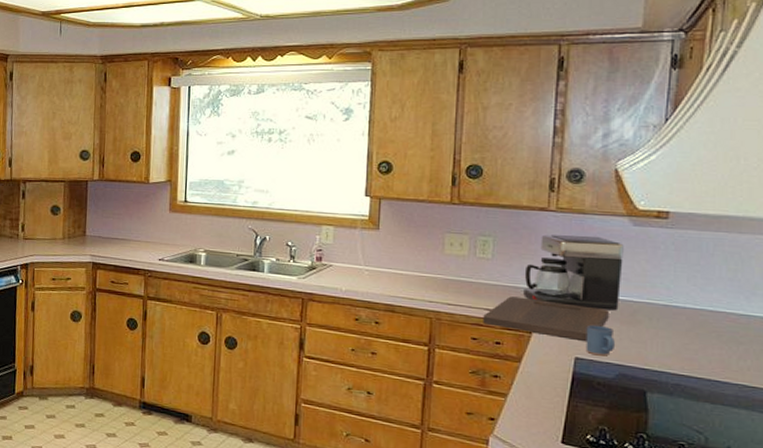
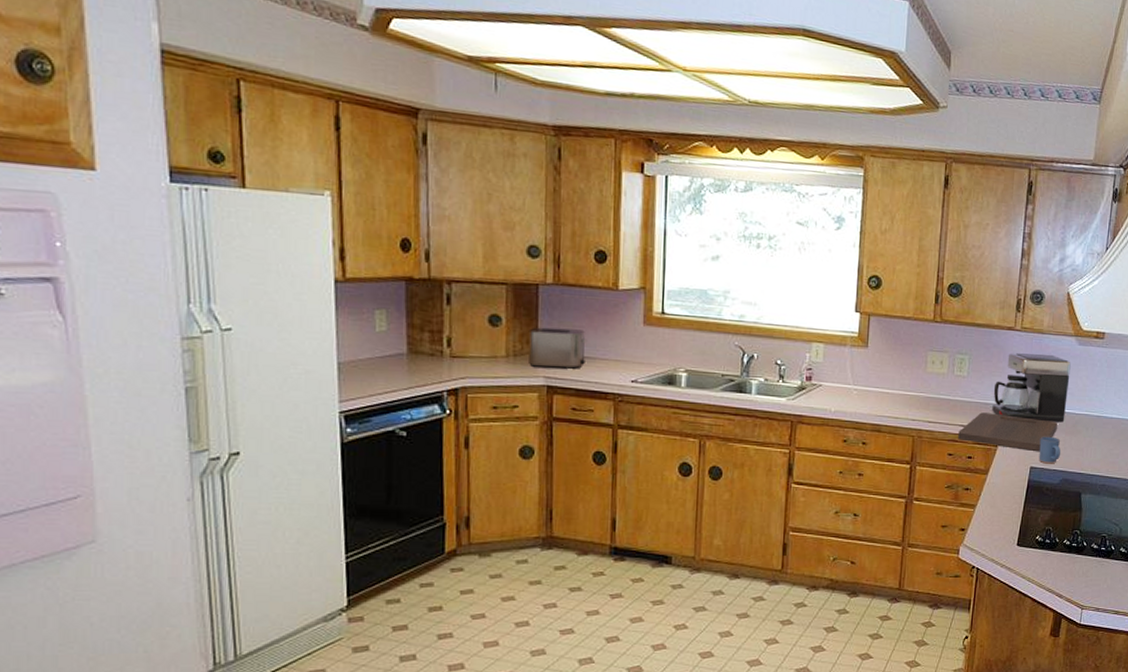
toaster: none [79,215,124,249] -> present [528,327,588,369]

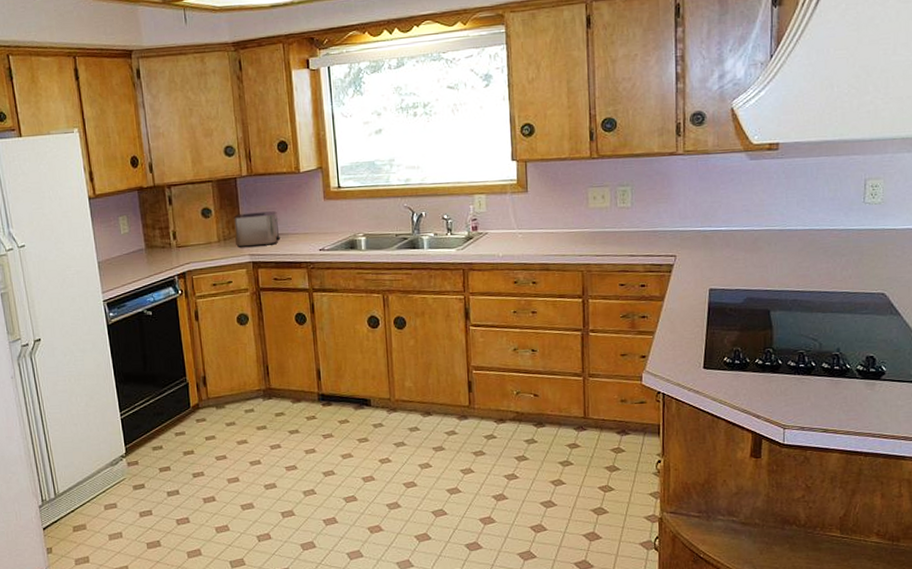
cutting board: present [958,412,1058,451] -> none [628,239,735,273]
coffee maker: present [992,353,1071,423] -> none [660,173,744,243]
mug: present [1038,436,1061,464] -> none [717,256,741,285]

